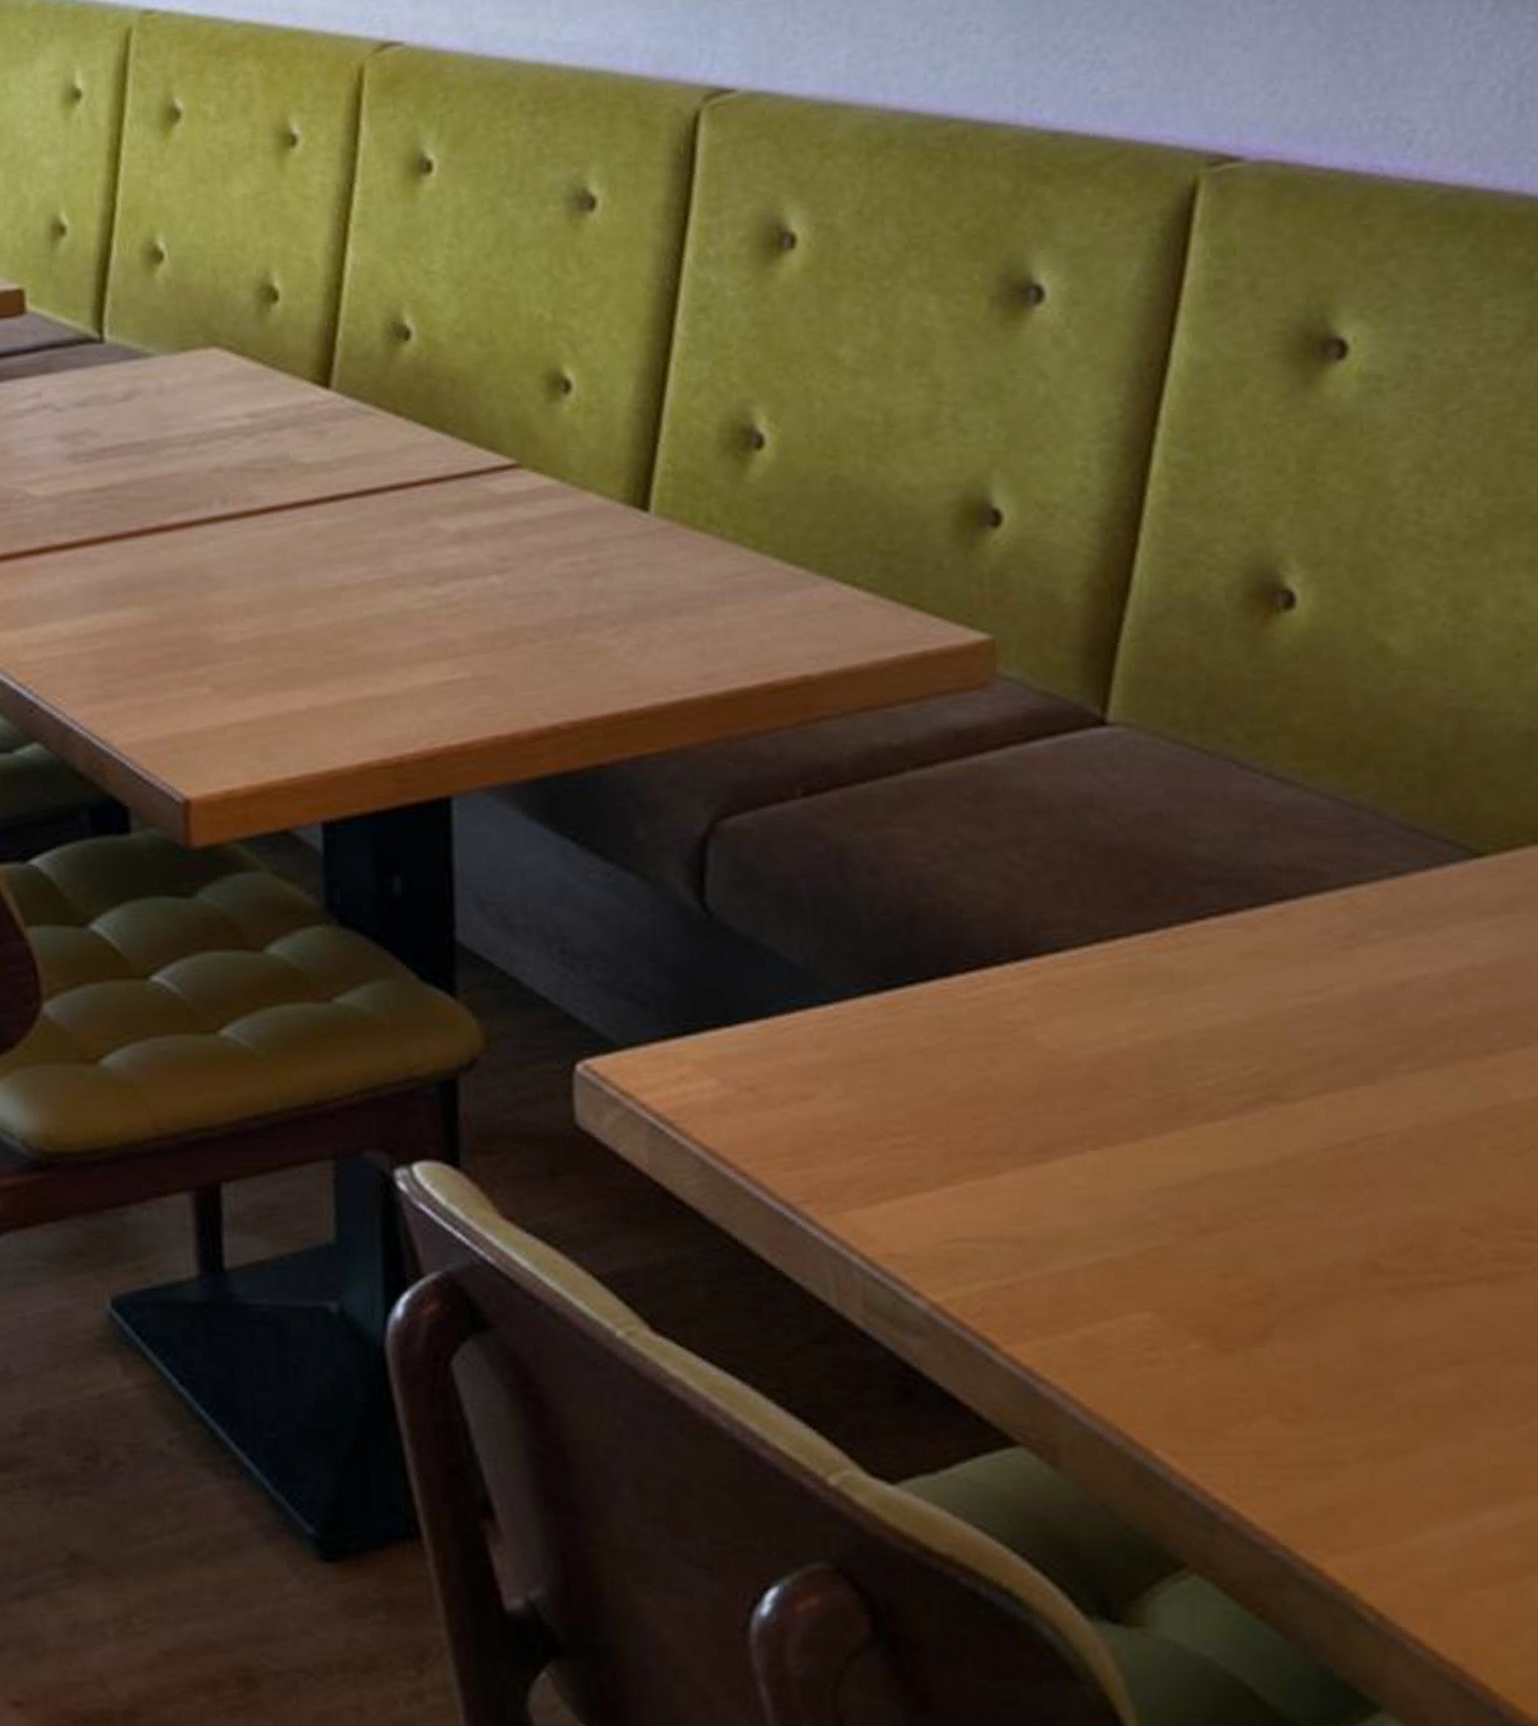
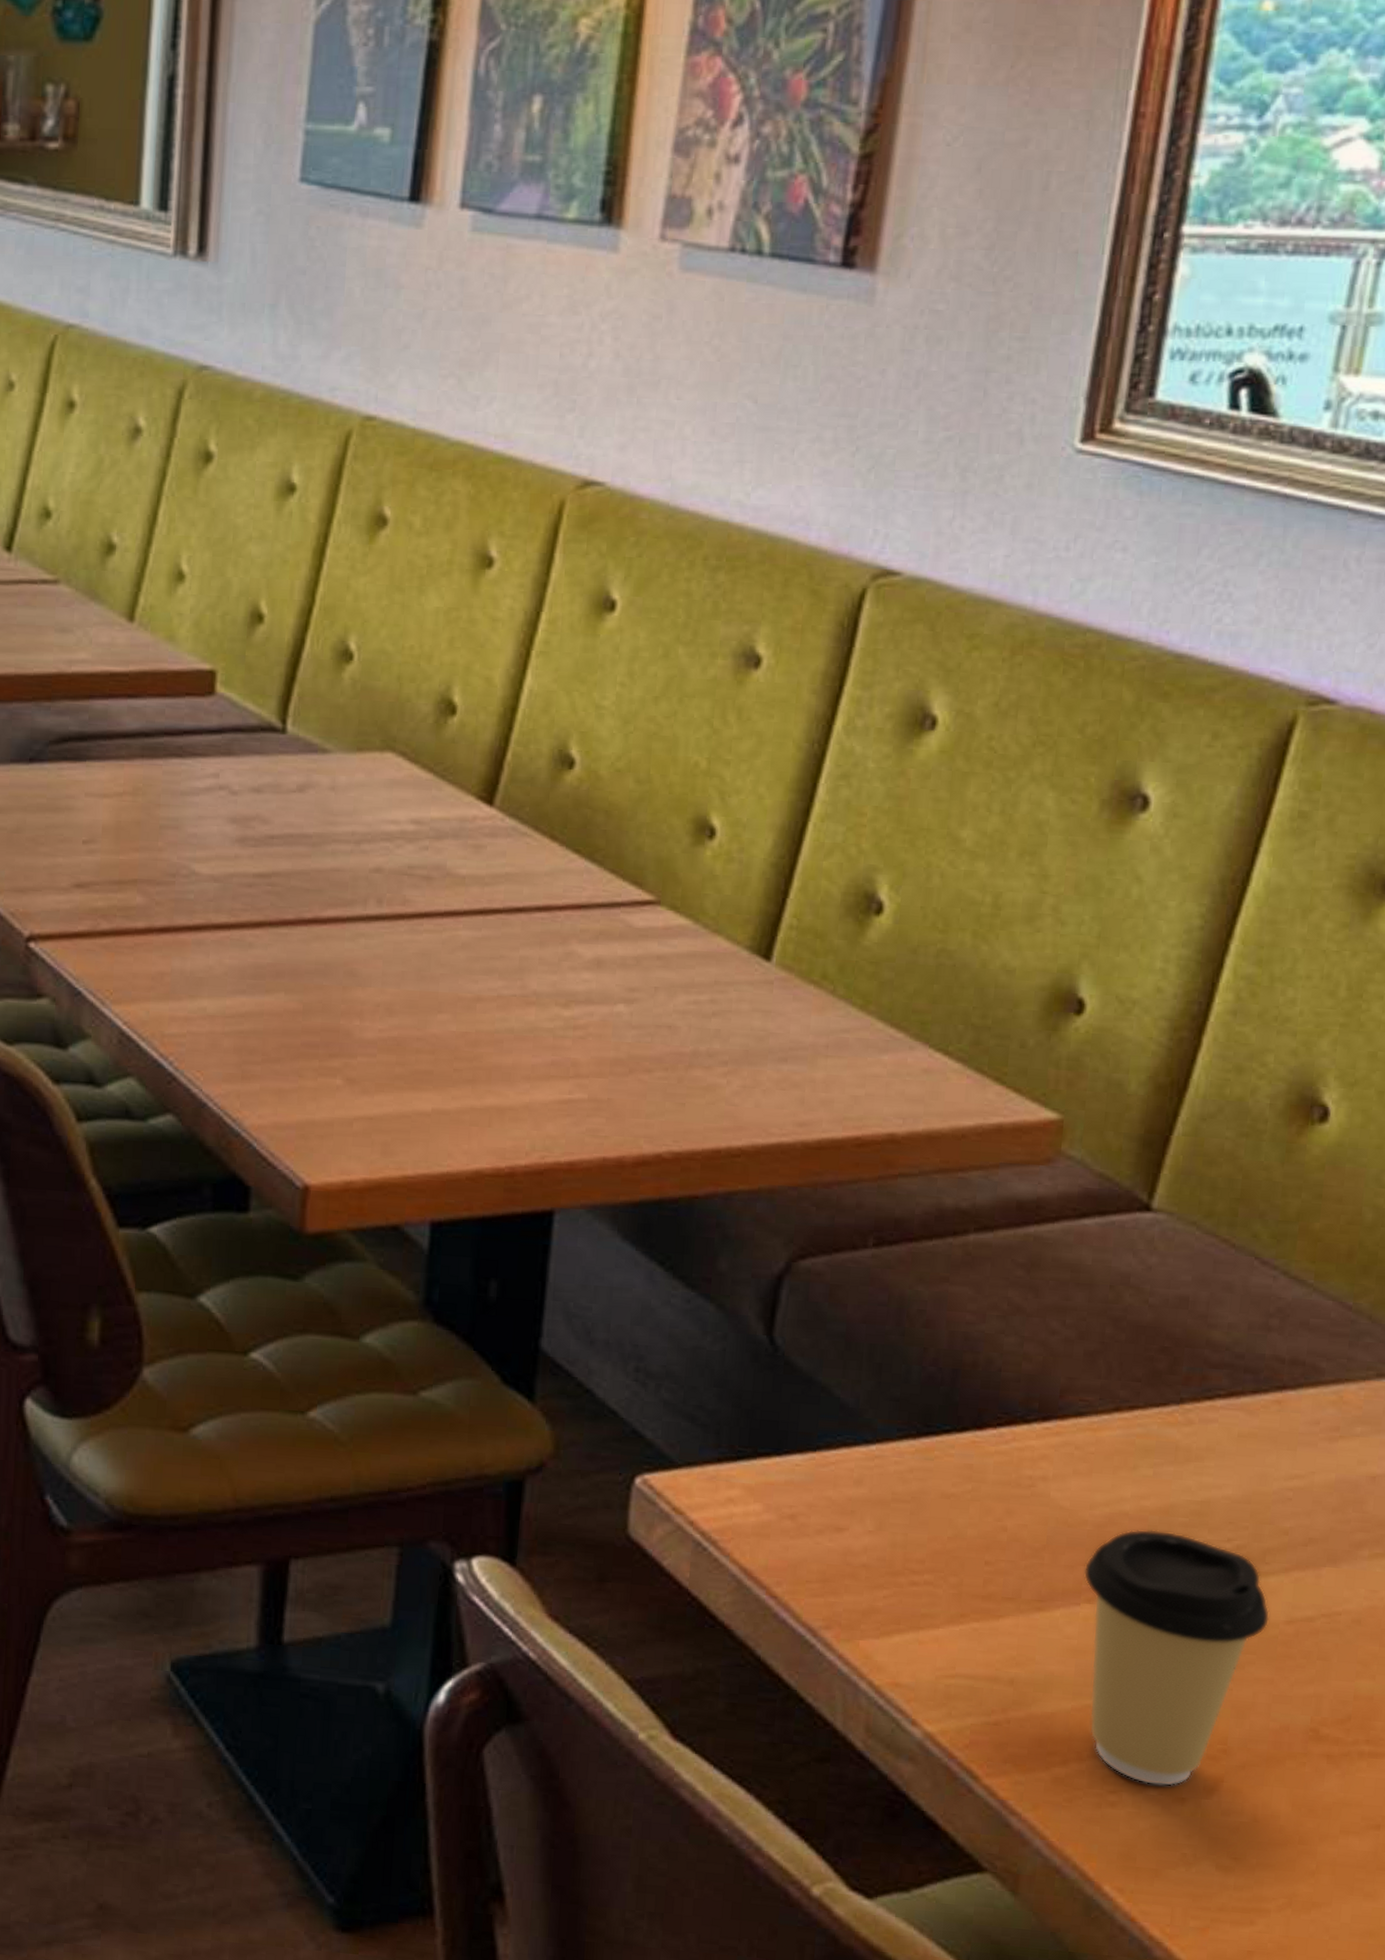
coffee cup: none [1084,1064,1304,1338] -> present [1083,1529,1270,1787]

